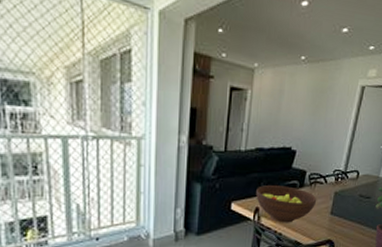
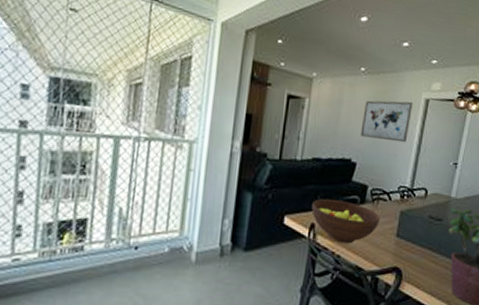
wall art: none [300,89,350,130] -> present [360,100,414,143]

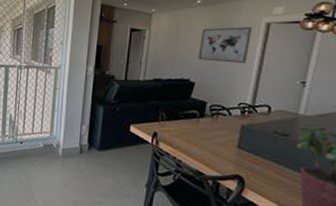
fruit bowl: present [312,199,380,244] -> none [154,112,220,151]

